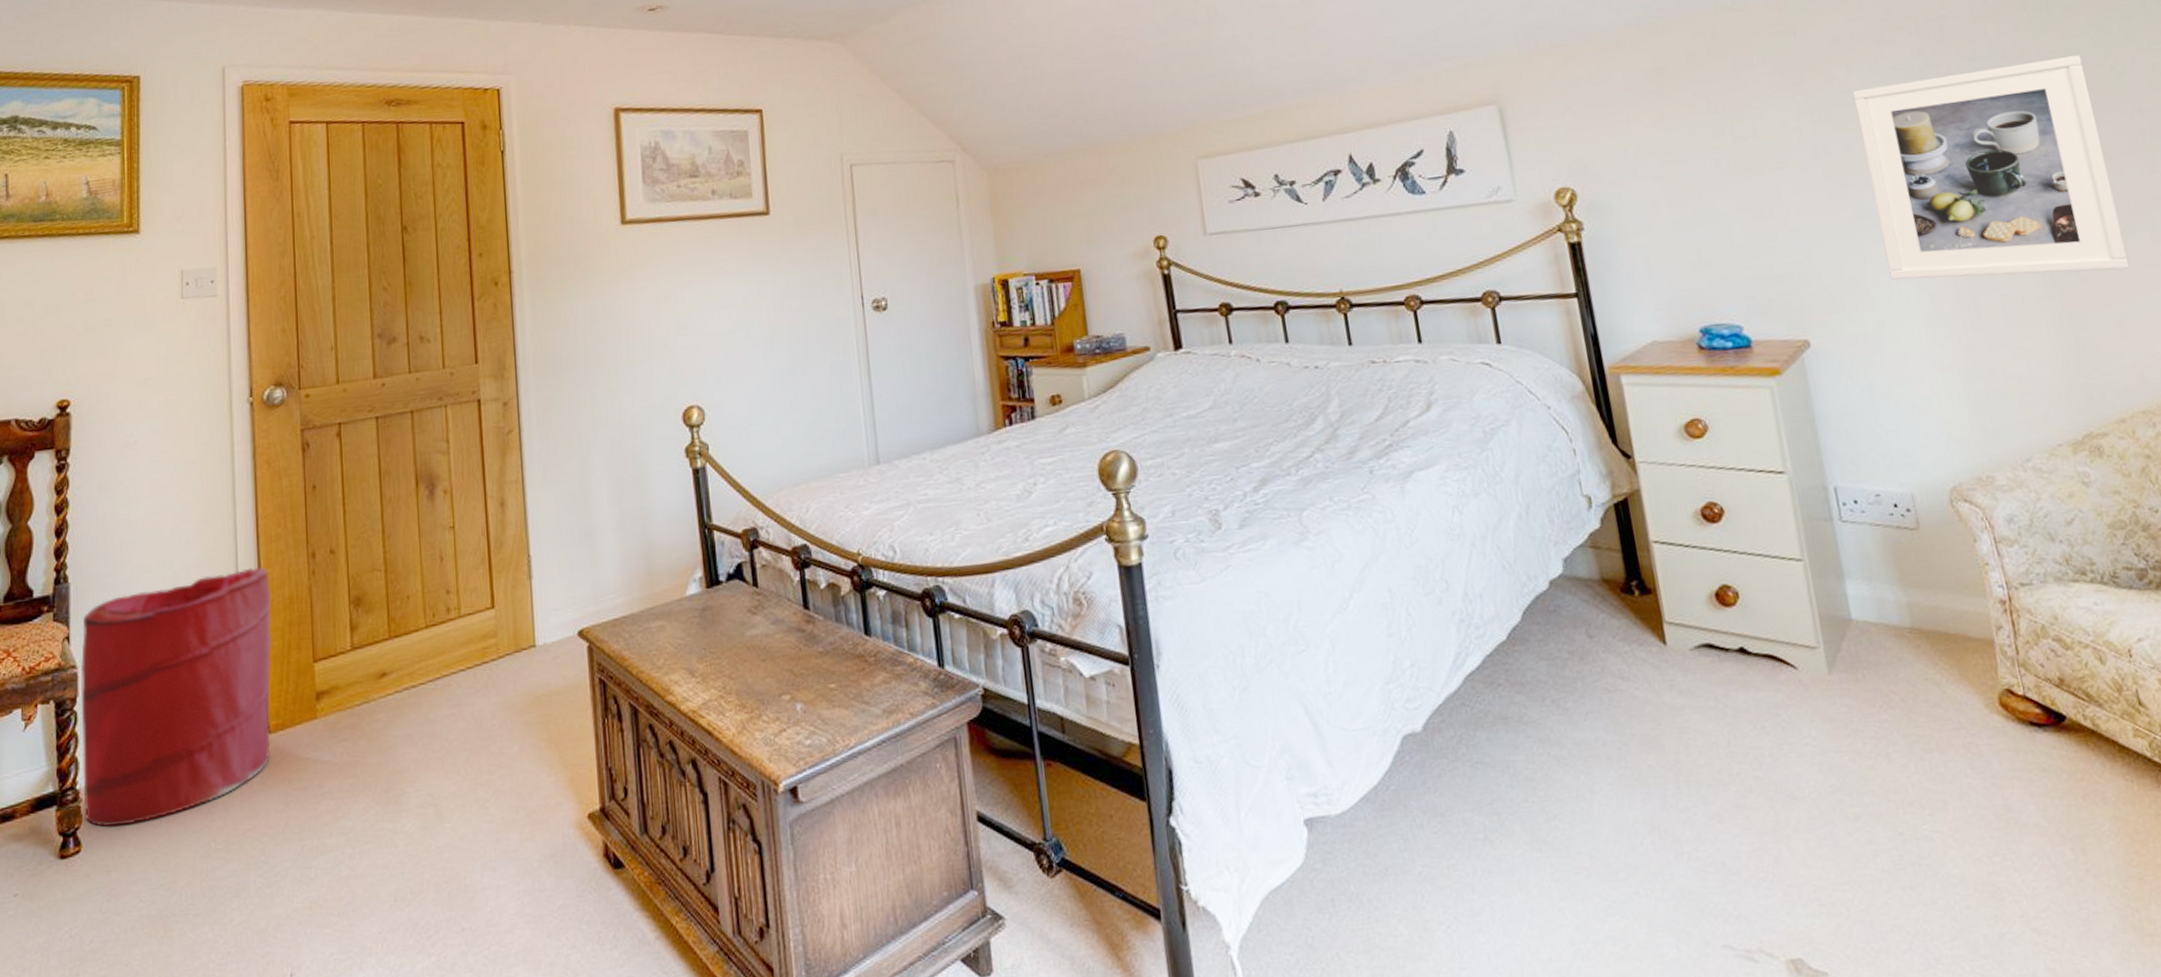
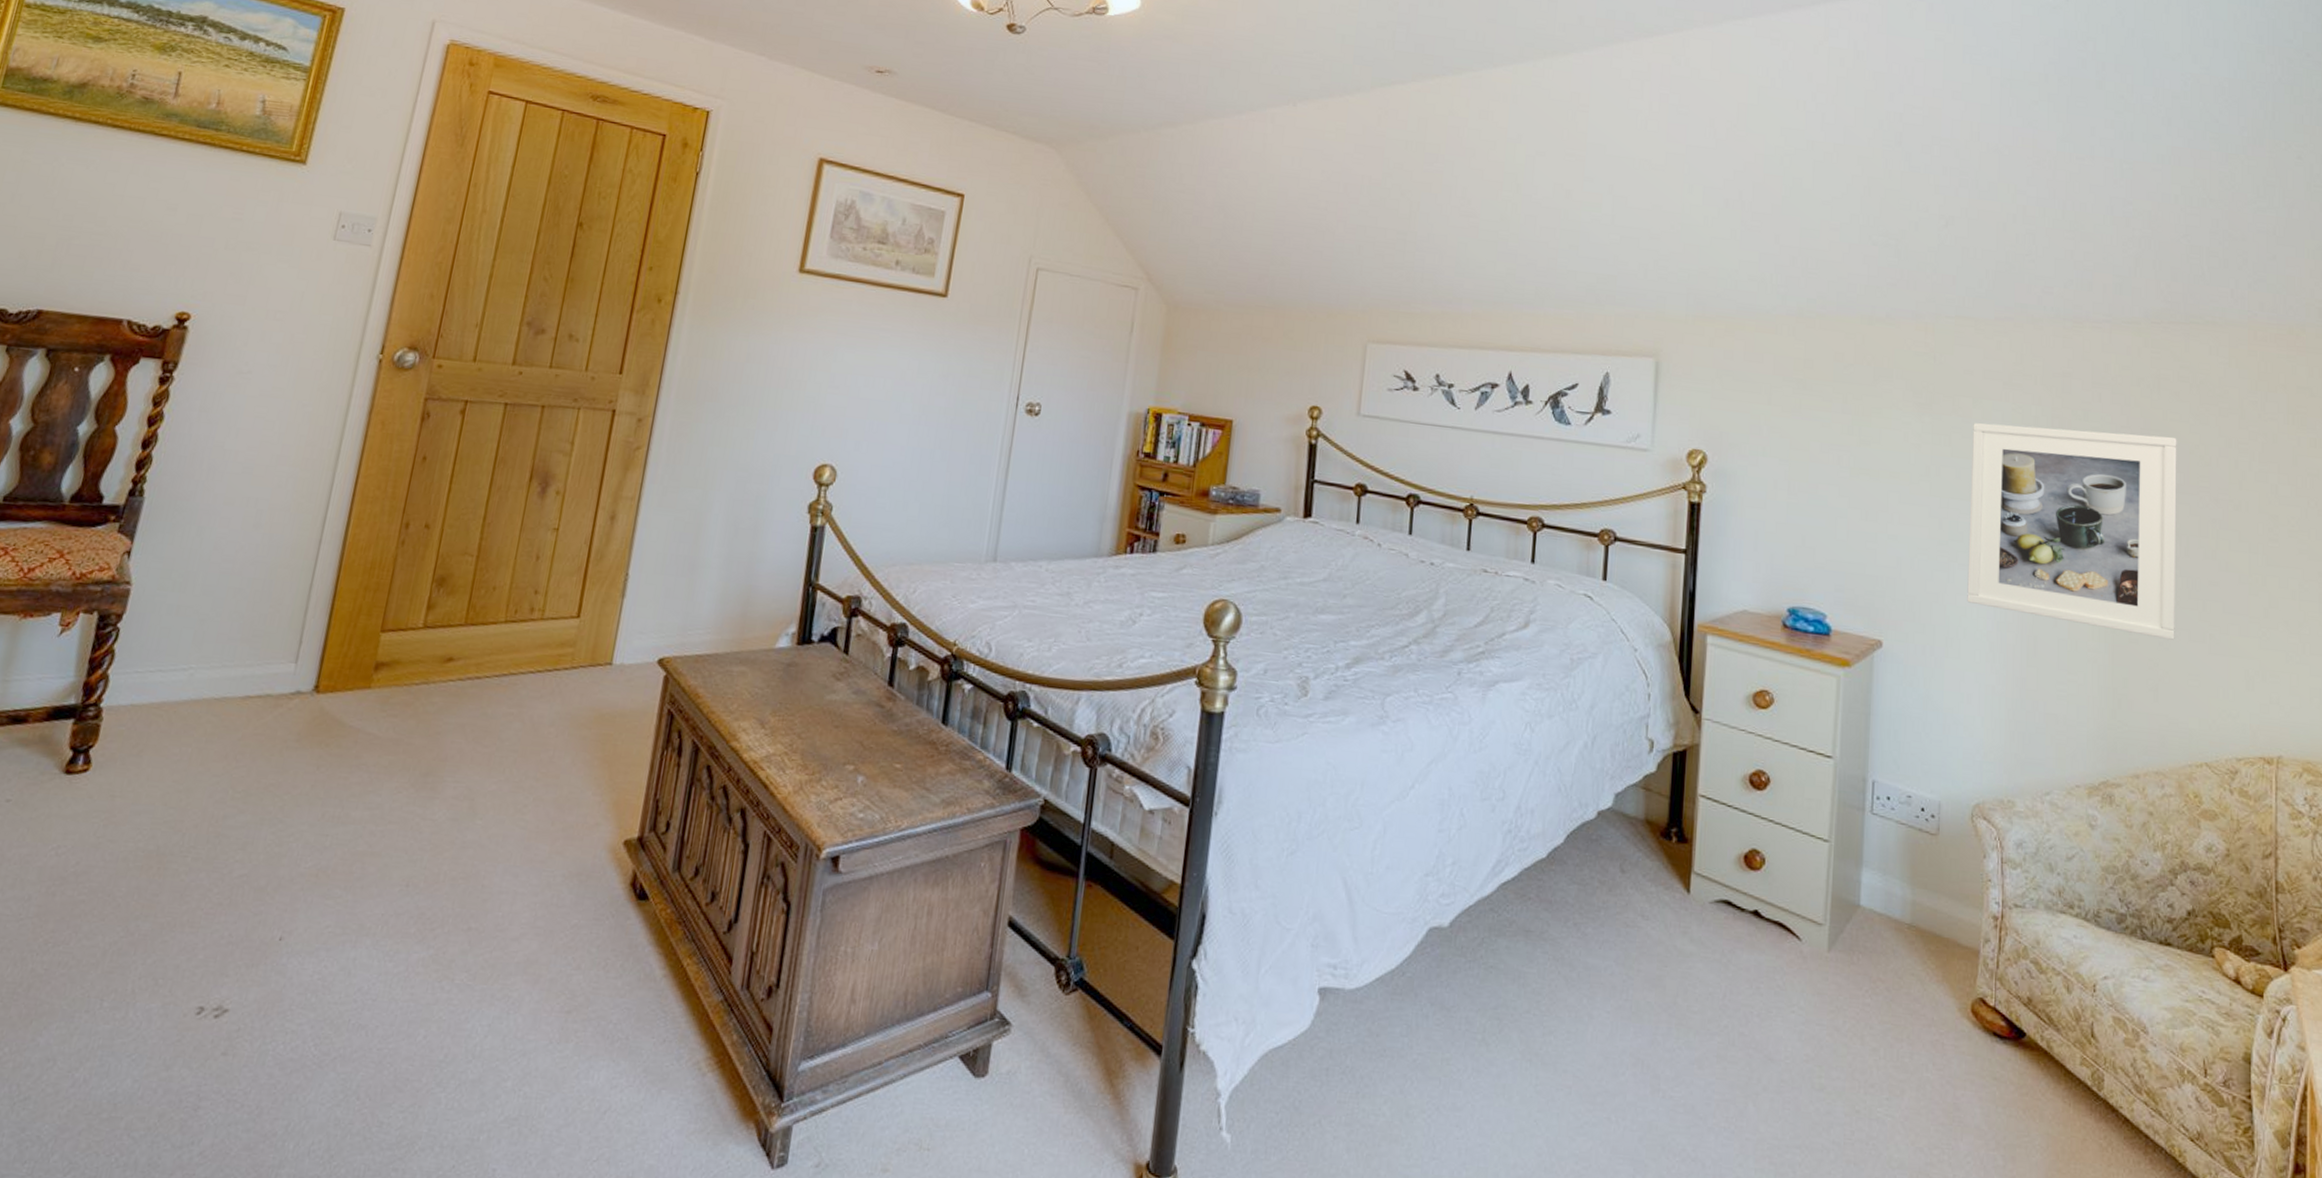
laundry hamper: present [80,567,272,827] -> none [102,522,356,754]

